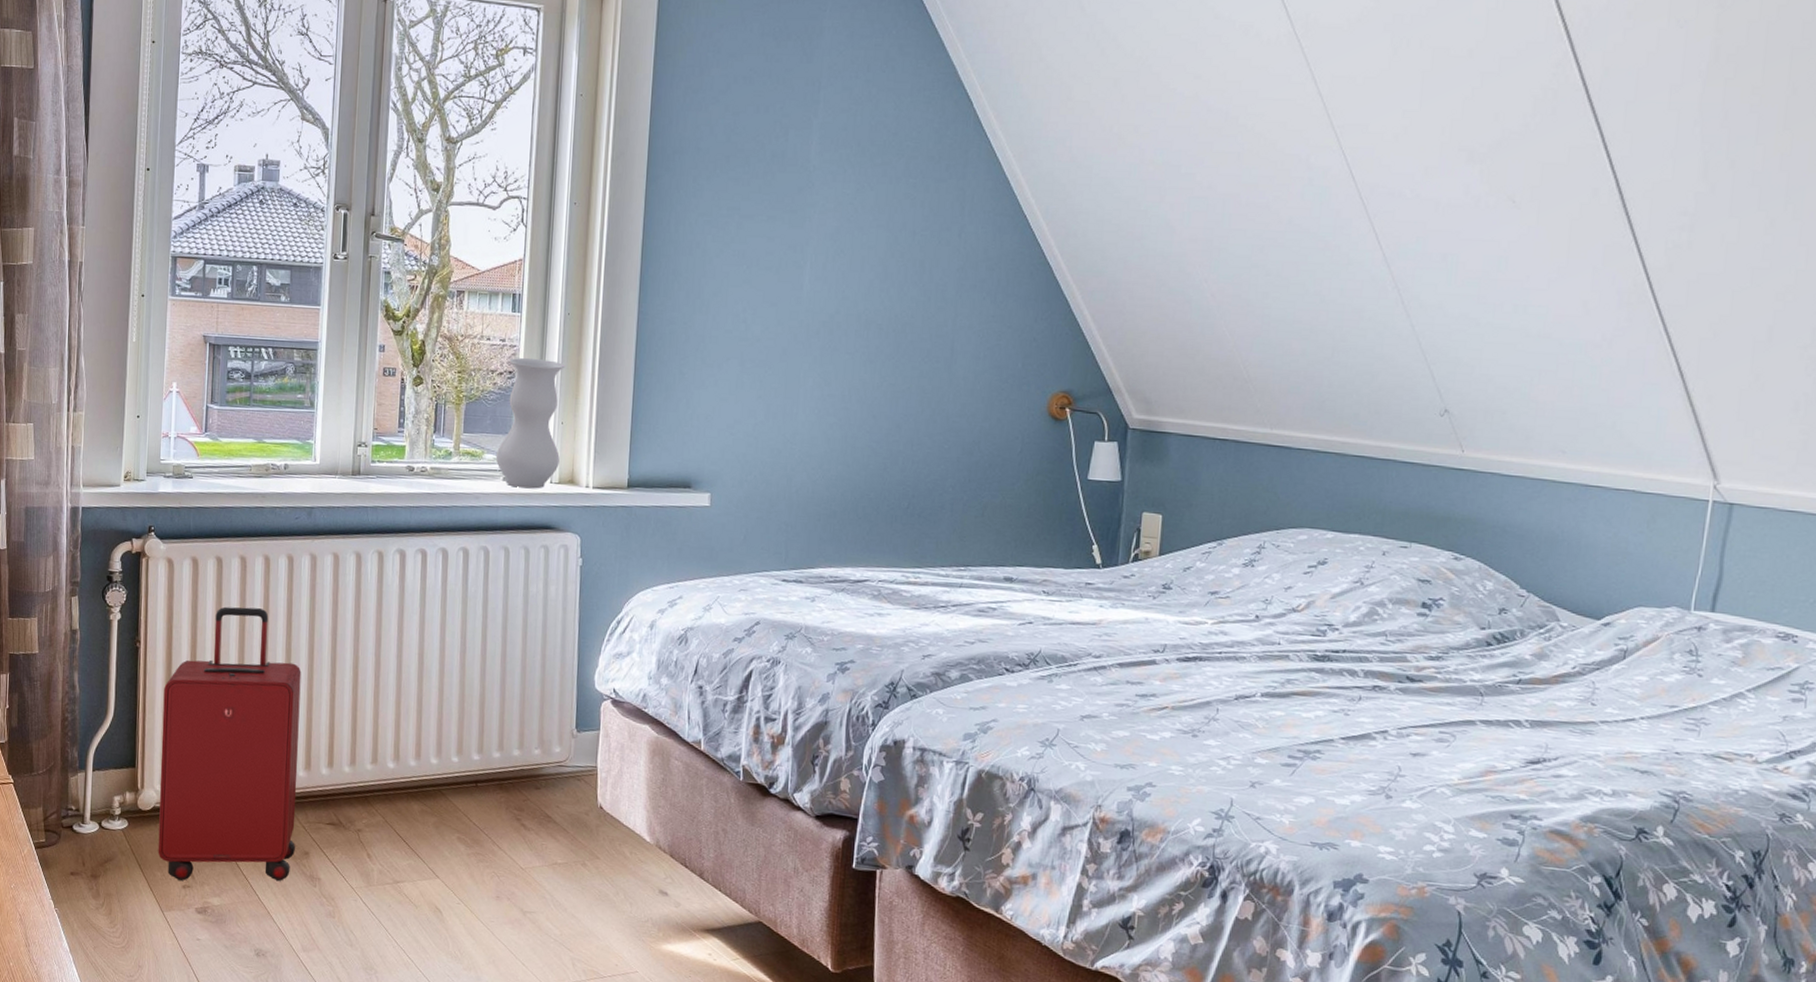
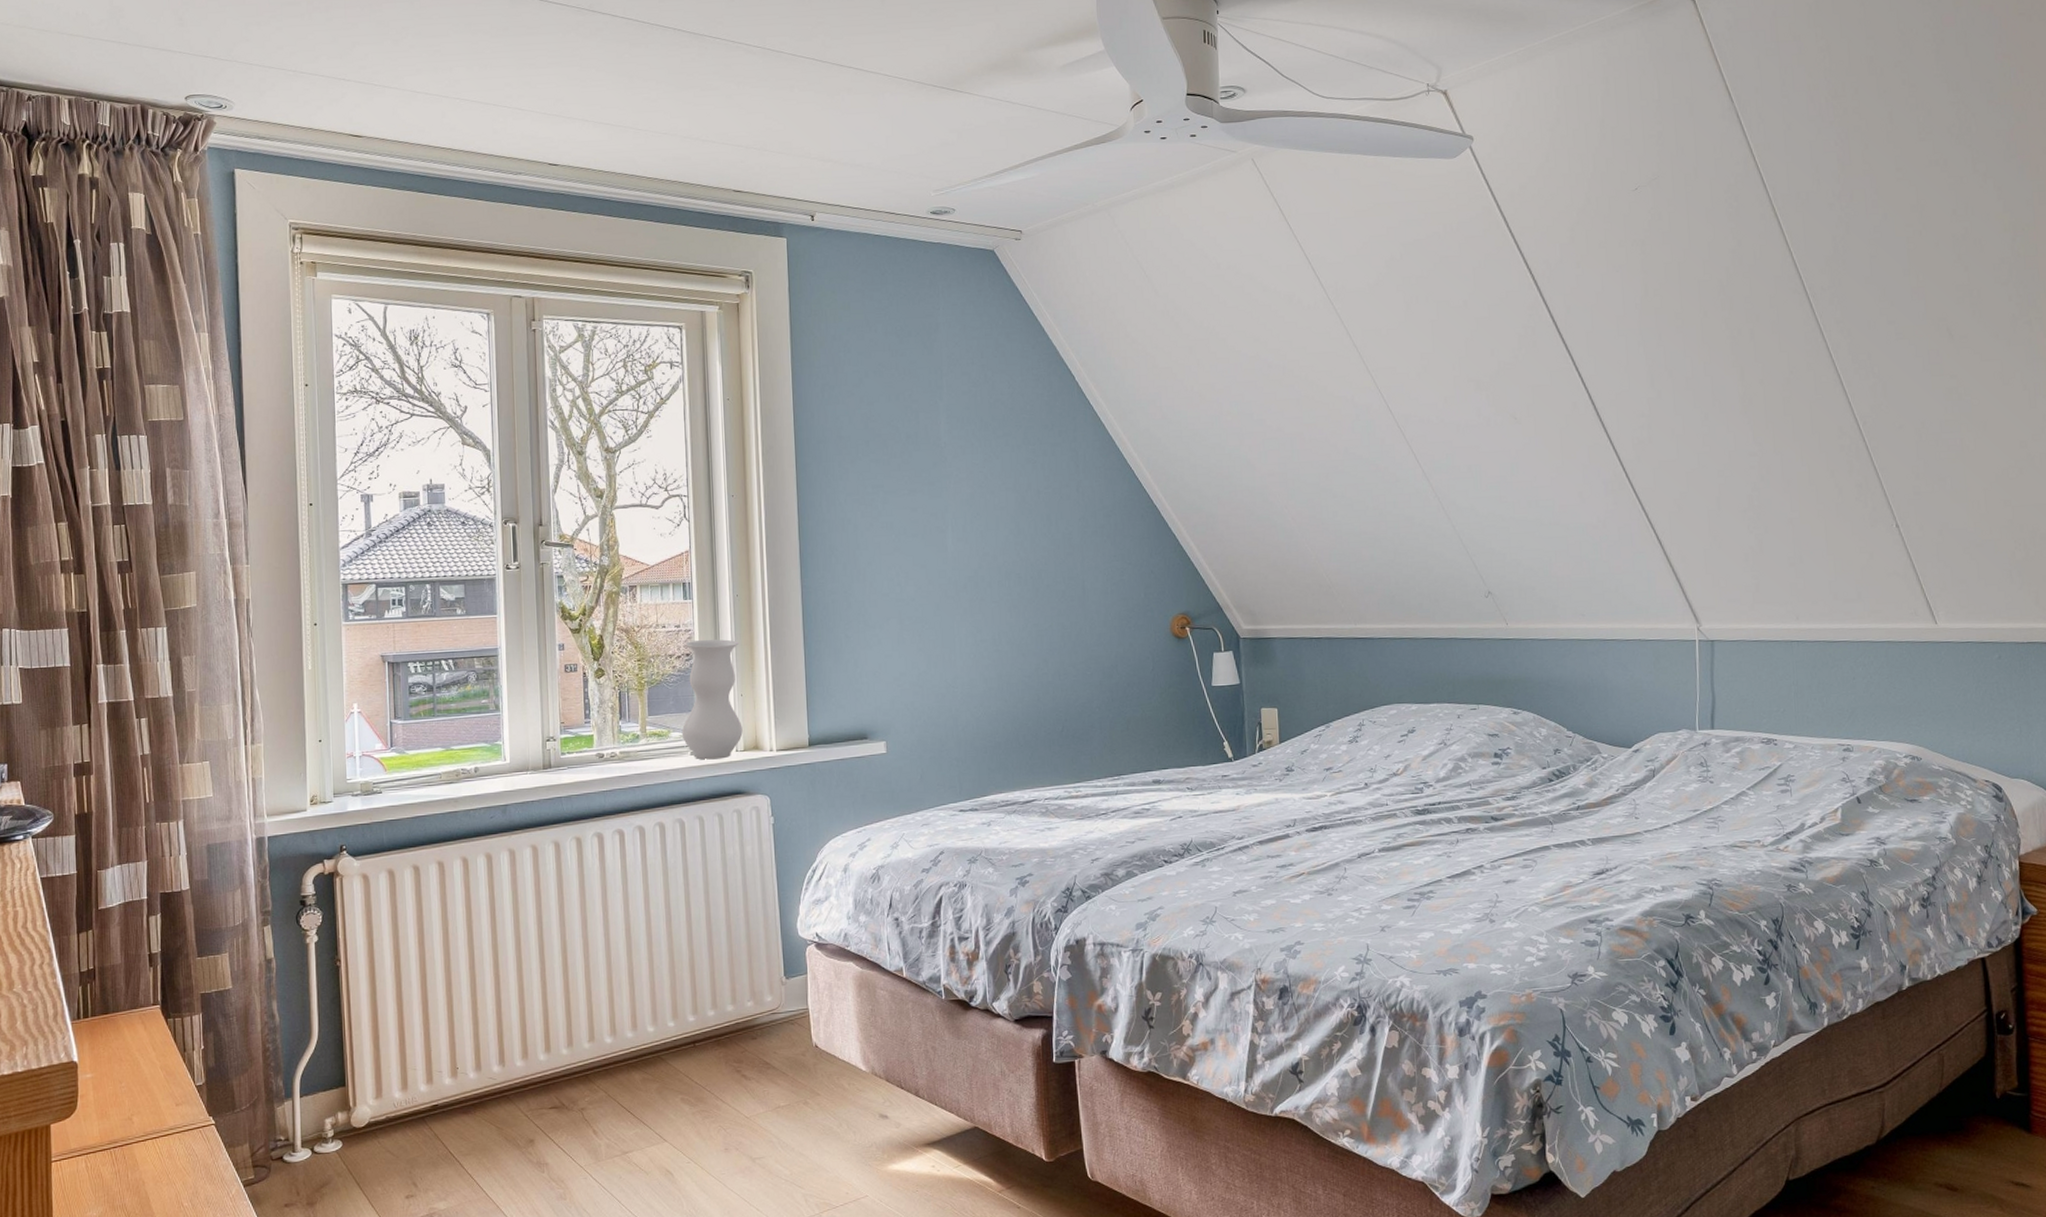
suitcase: present [158,606,301,881] -> none [369,909,520,1191]

